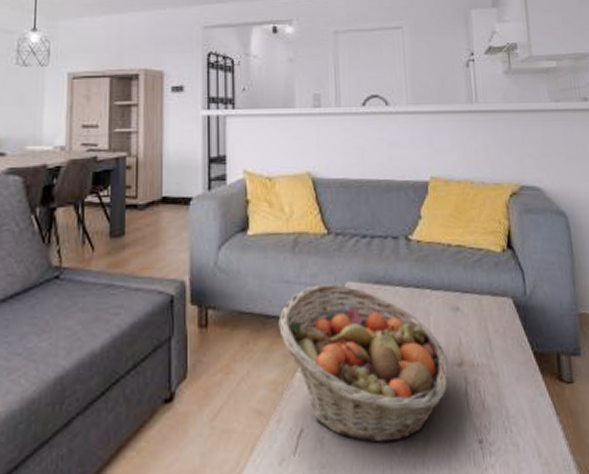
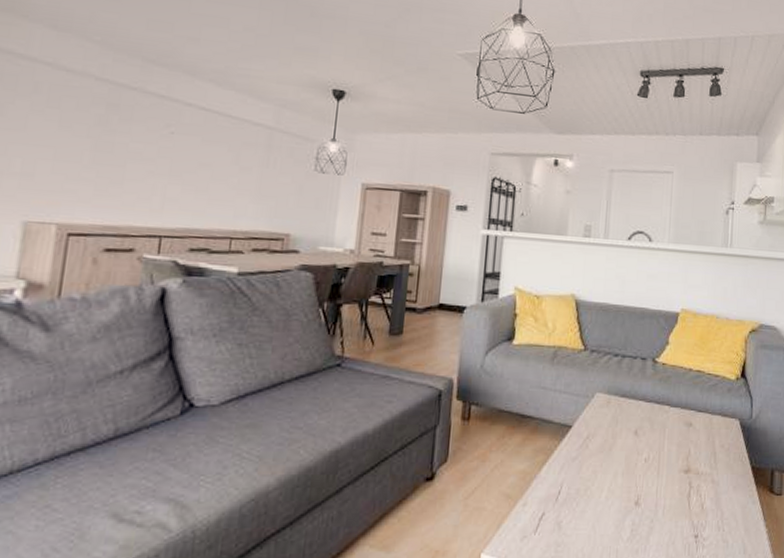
fruit basket: present [278,284,449,444] -> none [532,393,677,531]

